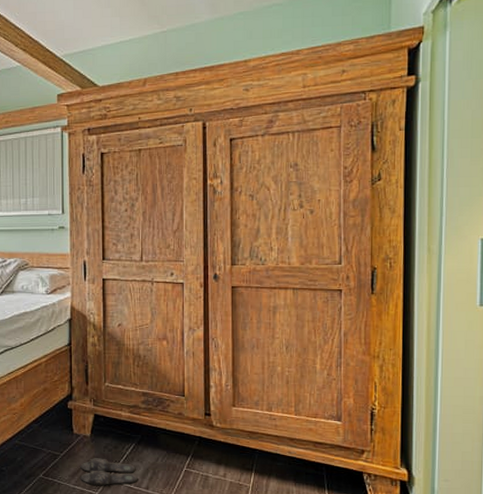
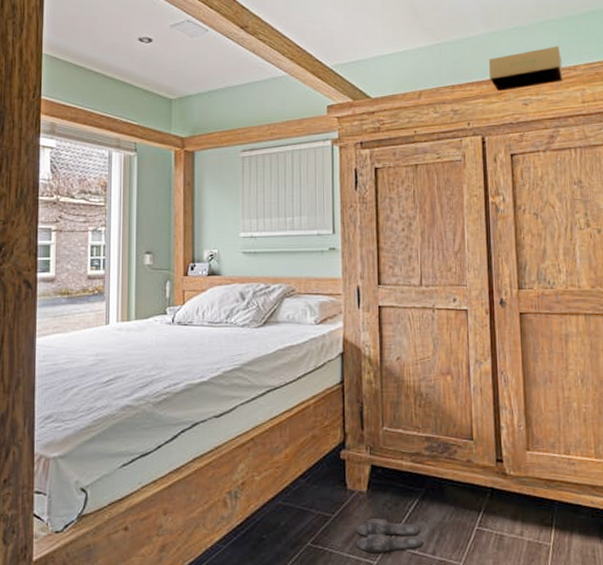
box: none [212,30,286,78] -> present [488,45,563,92]

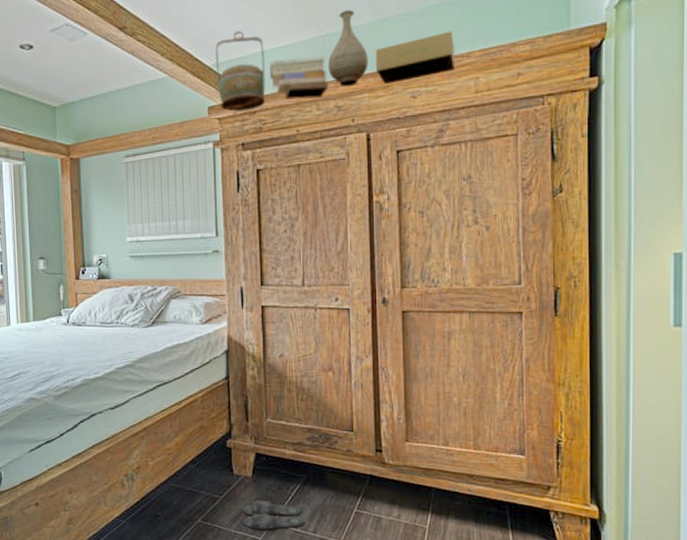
decorative basket: none [336,35,384,111] -> present [215,30,266,112]
books: none [388,62,445,103] -> present [270,55,329,100]
vase: none [444,21,482,93] -> present [328,9,368,87]

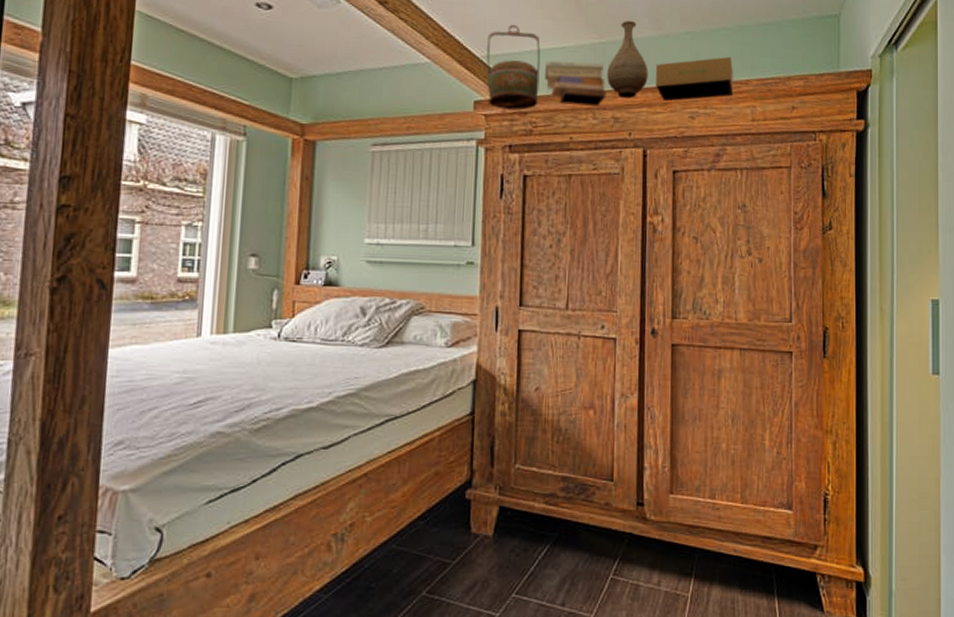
slippers: present [242,500,305,531] -> none [477,566,552,604]

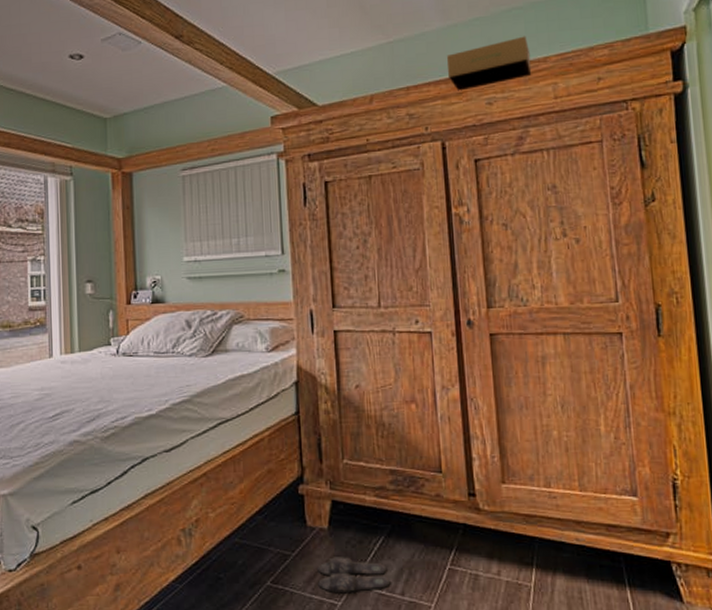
slippers: none [477,566,552,604] -> present [317,557,391,594]
decorative basket: present [486,24,541,111] -> none [277,37,332,121]
books: present [545,60,607,107] -> none [335,62,399,108]
vase: present [607,20,648,99] -> none [397,15,440,94]

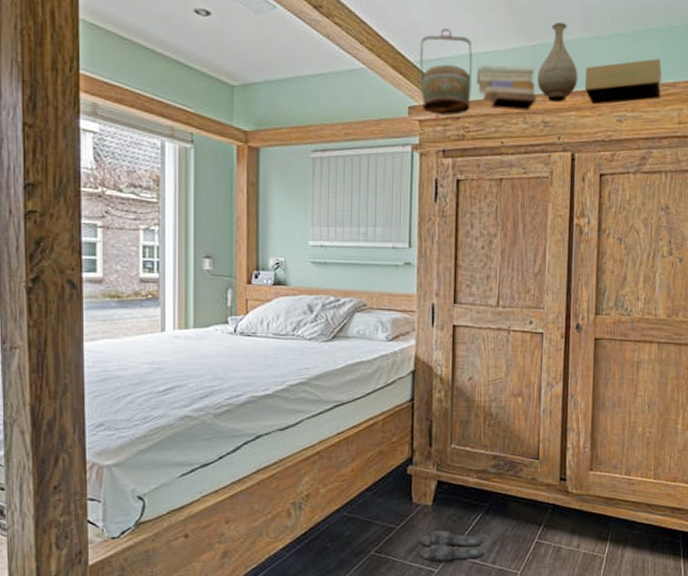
decorative basket: none [277,37,332,121] -> present [420,27,473,116]
books: none [335,62,399,108] -> present [477,64,537,111]
vase: none [397,15,440,94] -> present [537,21,578,103]

